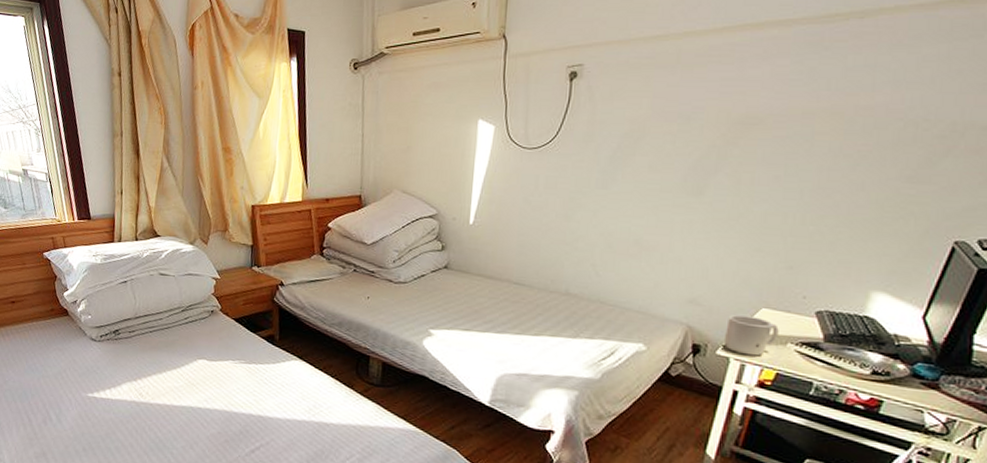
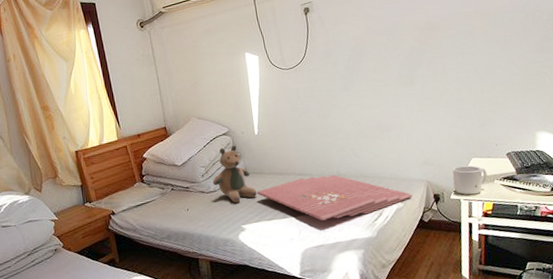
teddy bear: none [405,232,457,302] -> present [213,145,257,203]
towel: none [457,288,662,350] -> present [257,174,413,221]

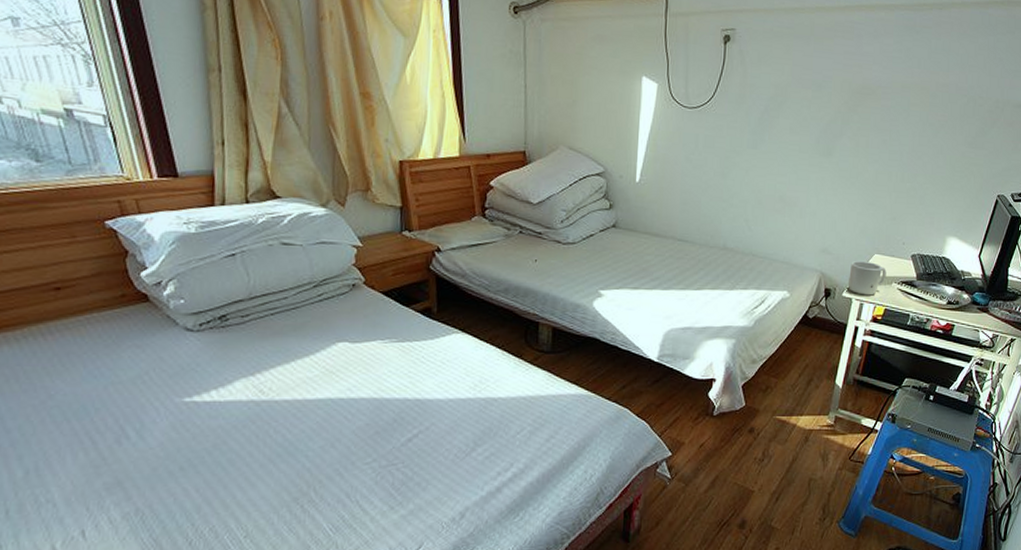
teddy bear: present [213,145,257,203] -> none [573,190,625,262]
towel: present [257,174,413,221] -> none [625,244,802,300]

